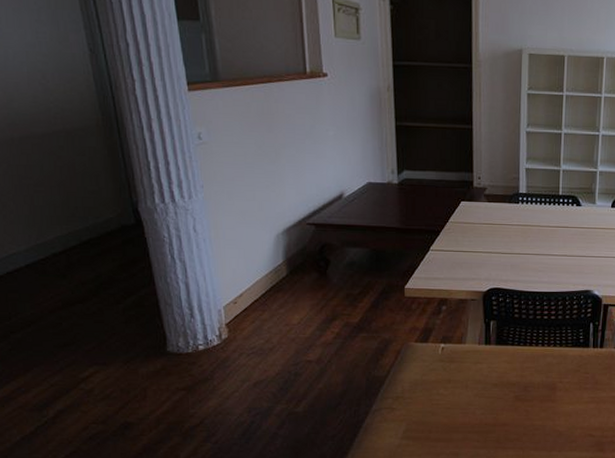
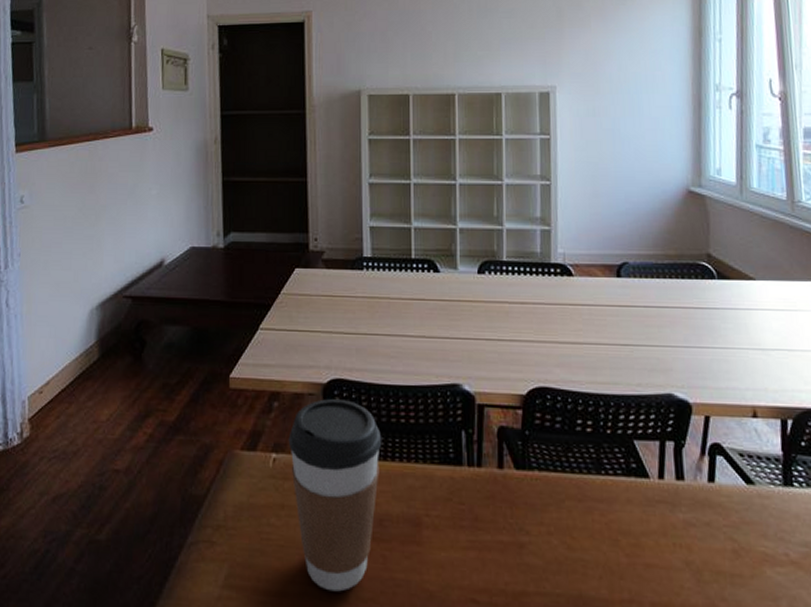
coffee cup: none [454,303,529,436] -> present [288,399,382,592]

